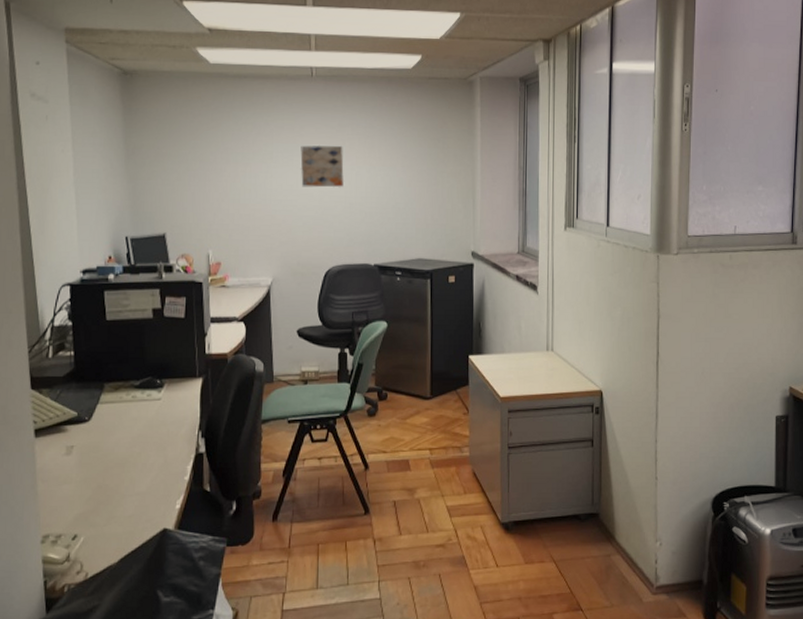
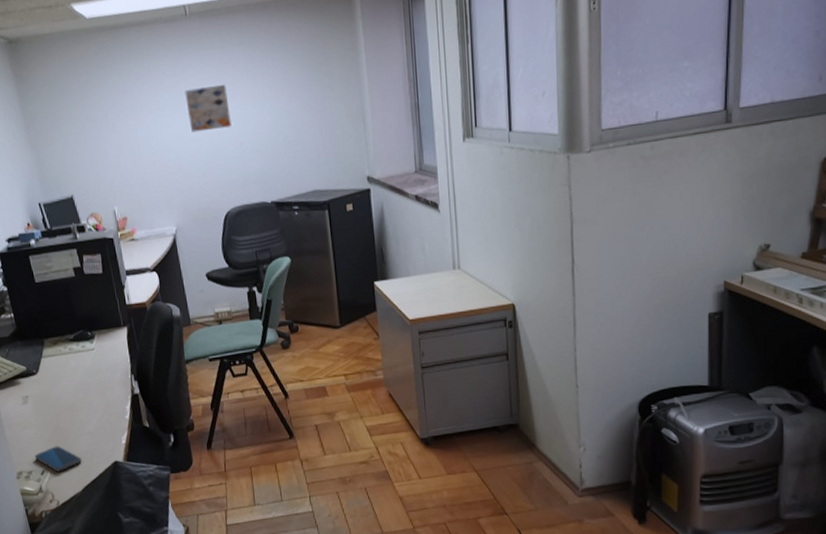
smartphone: none [68,507,124,537] -> present [35,446,82,472]

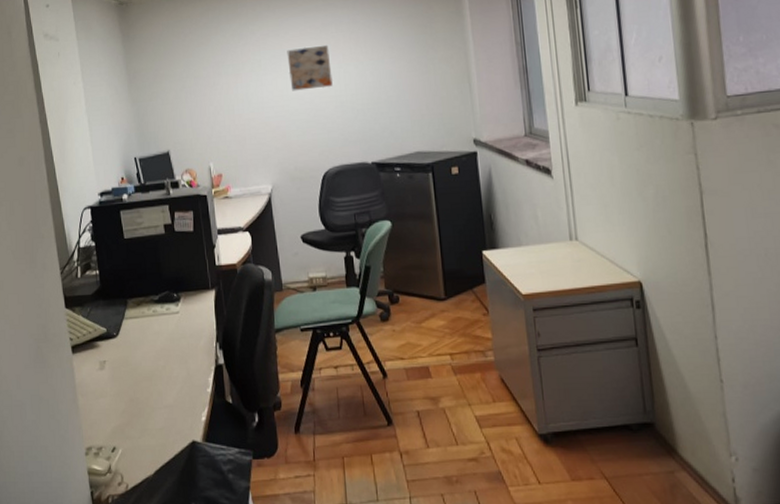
smartphone: present [35,446,82,472] -> none [107,419,157,450]

